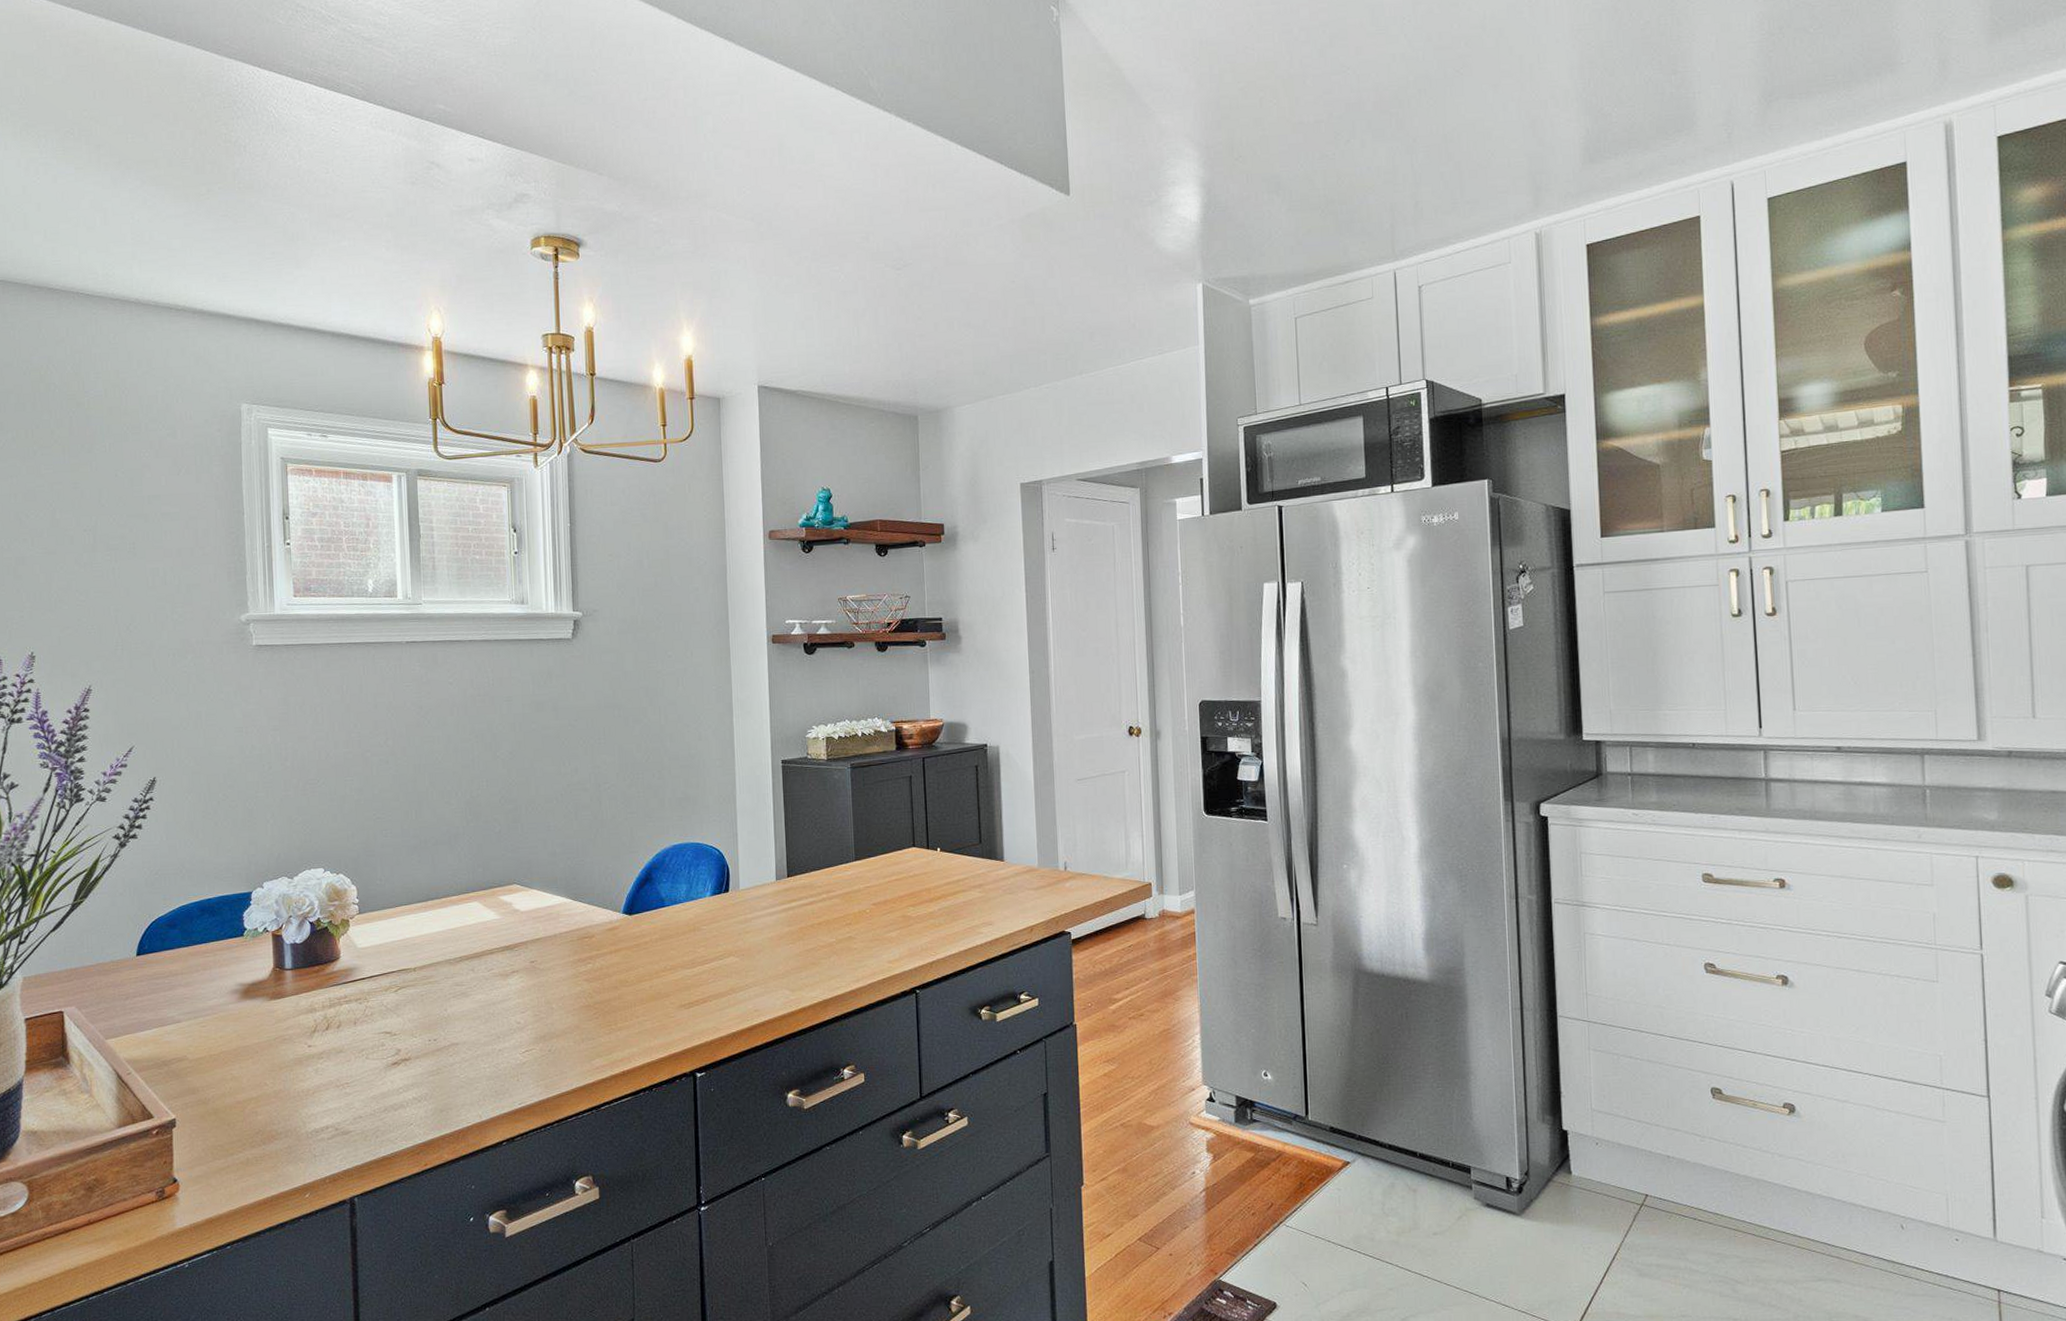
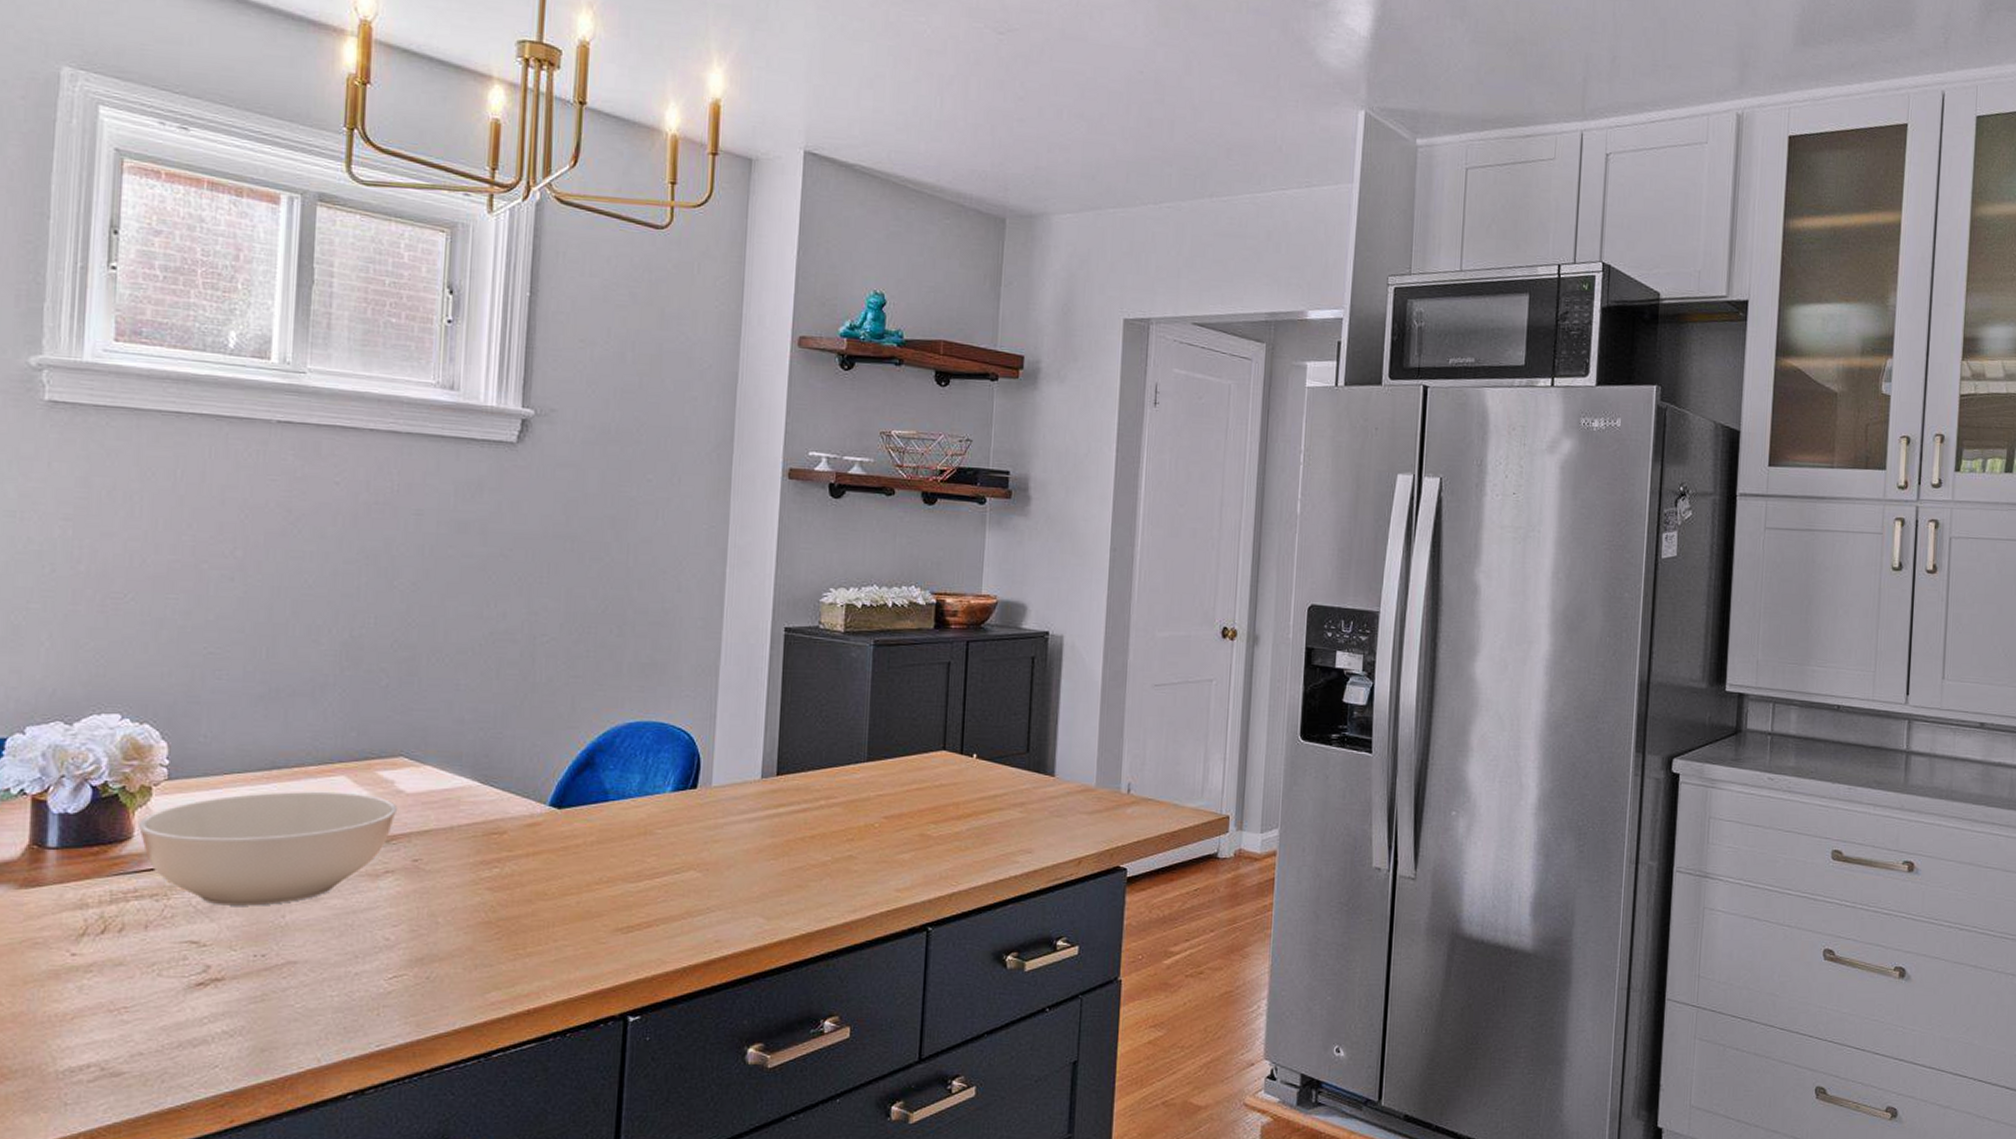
bowl: none [343,914,517,1004] -> present [139,791,398,906]

